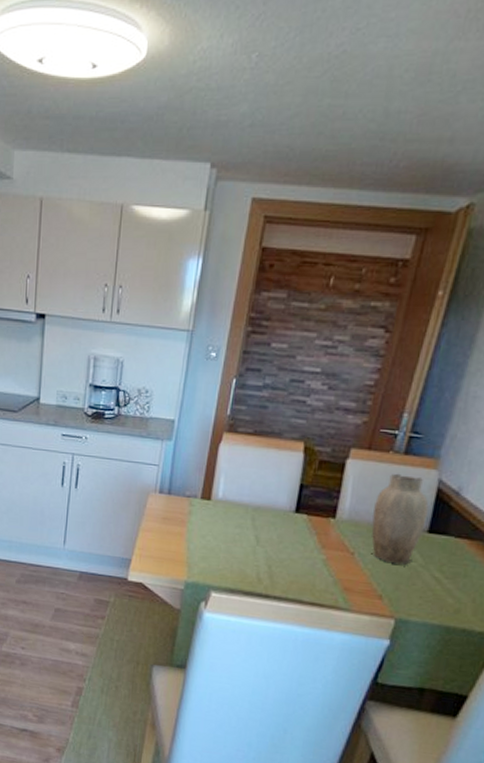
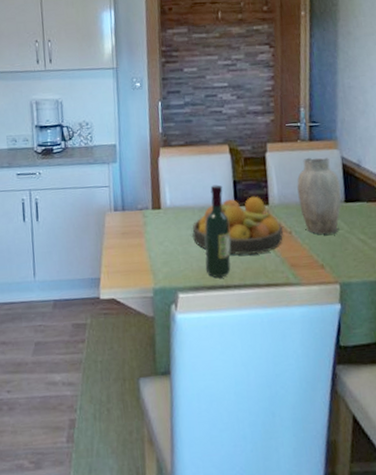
fruit bowl: none [238,503,345,569] -> present [191,196,283,255]
wine bottle: none [246,484,286,585] -> present [204,184,231,278]

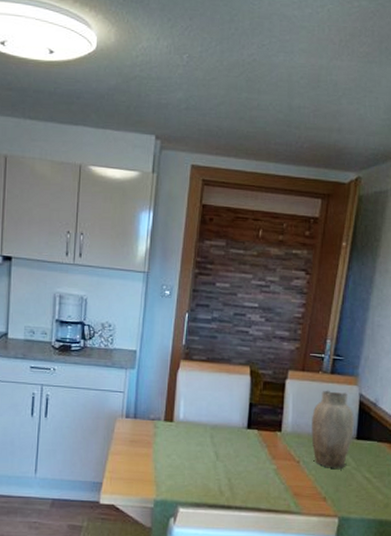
fruit bowl: present [191,196,283,255] -> none [200,420,291,478]
wine bottle: present [204,184,231,278] -> none [209,405,240,497]

